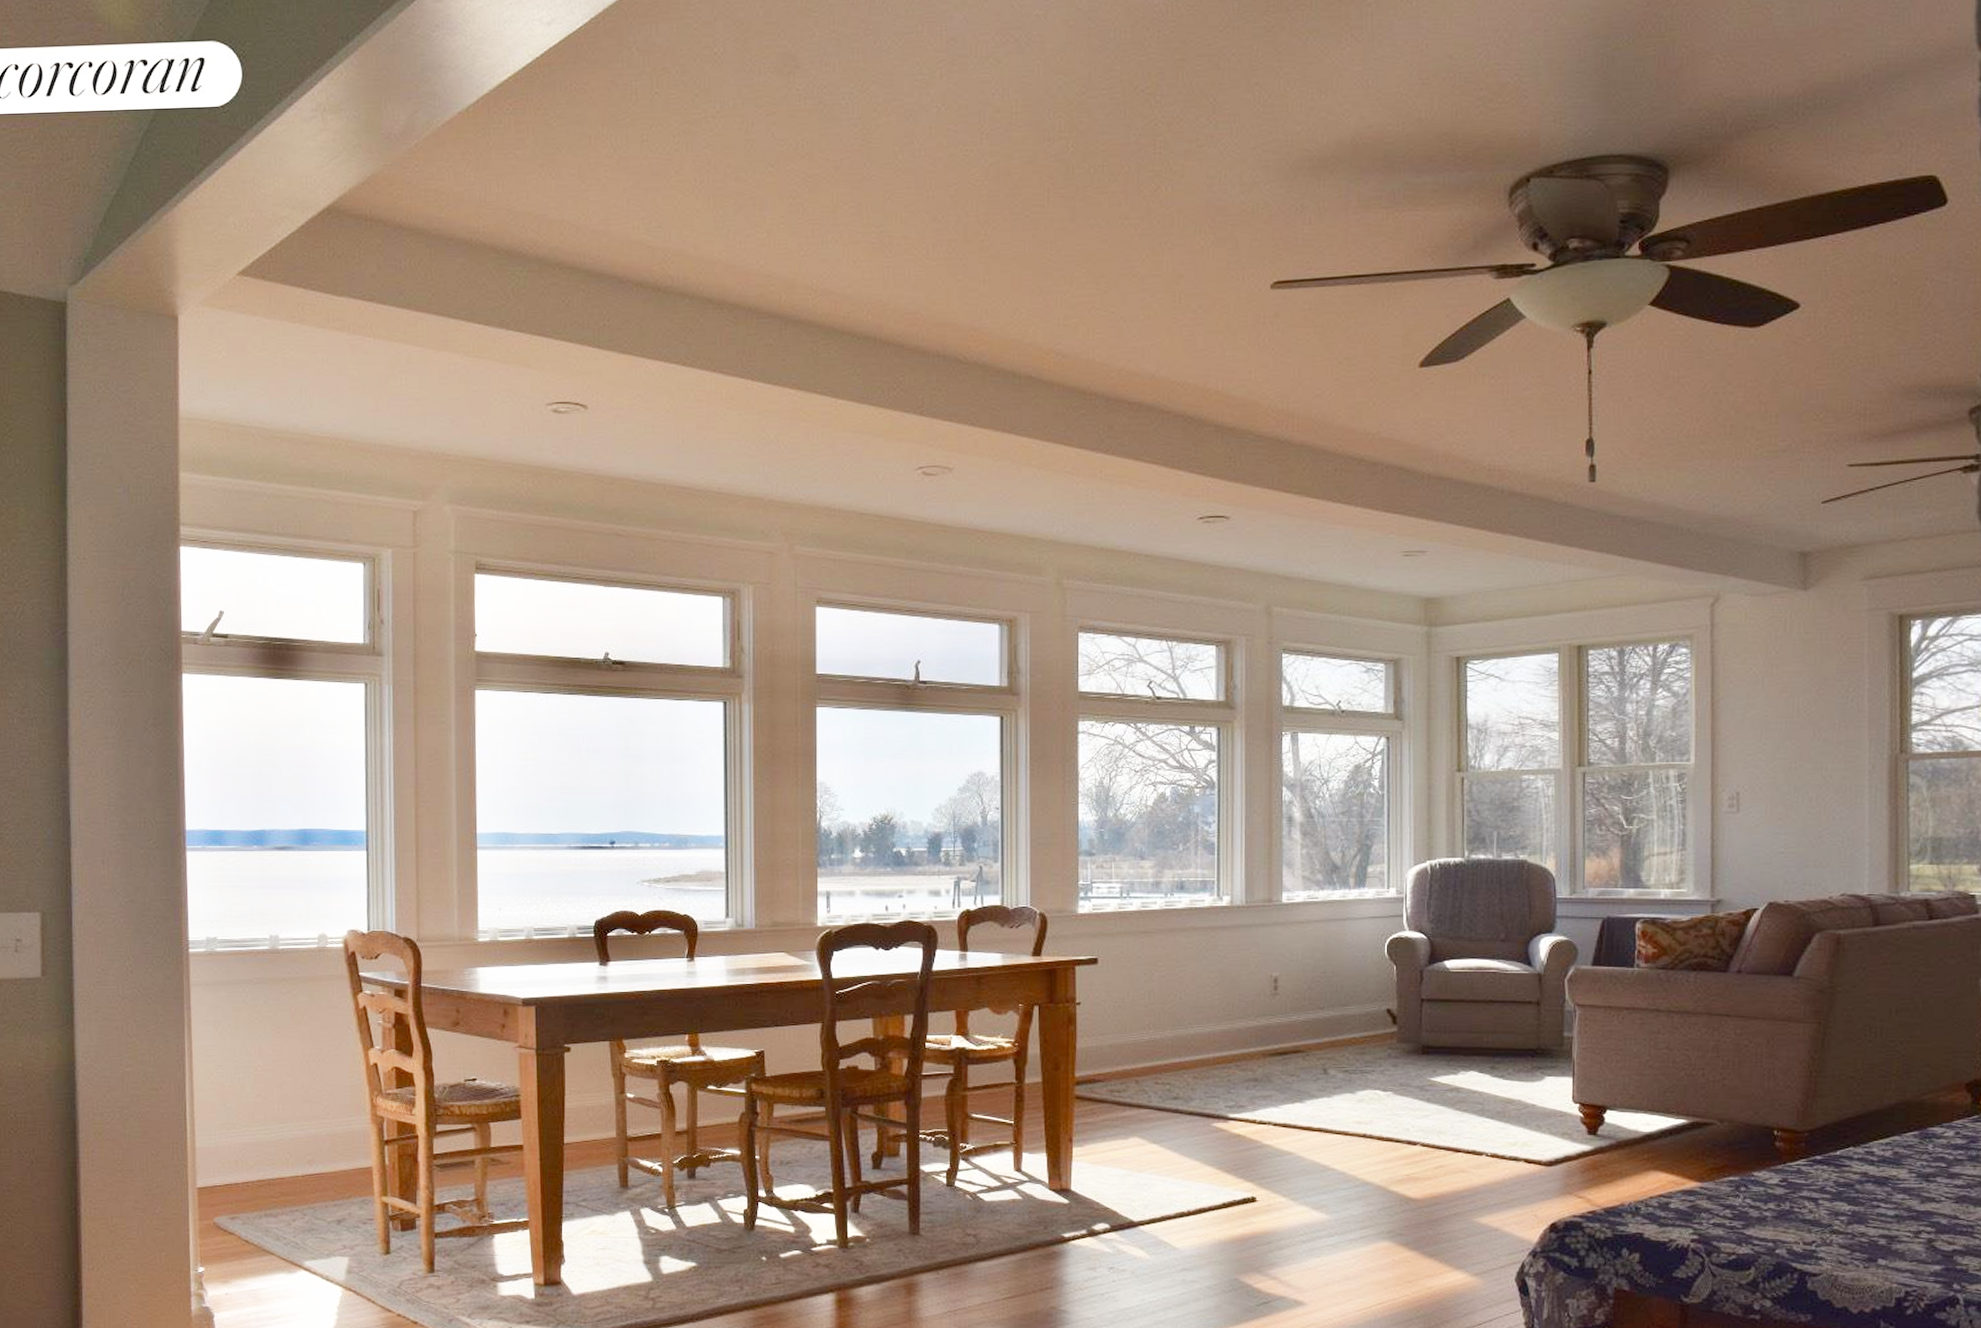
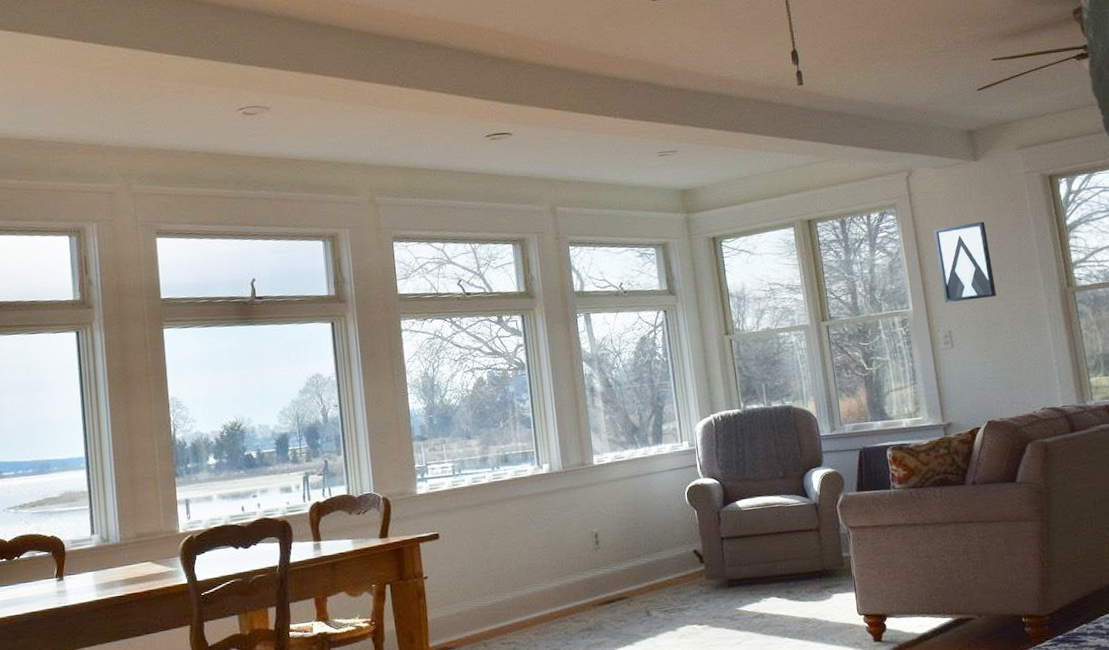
wall art: none [1735,665,1806,759] -> present [933,221,996,304]

